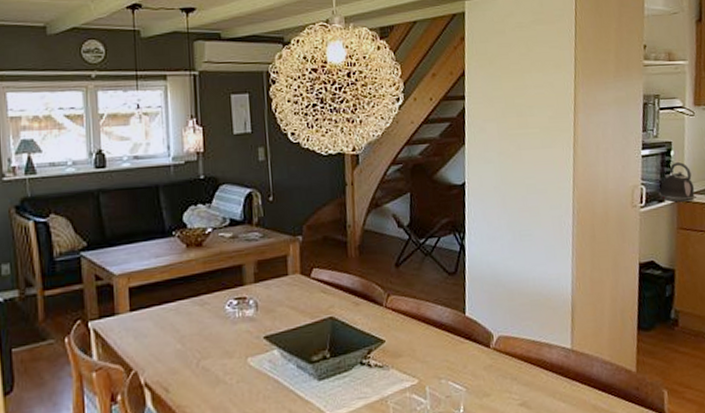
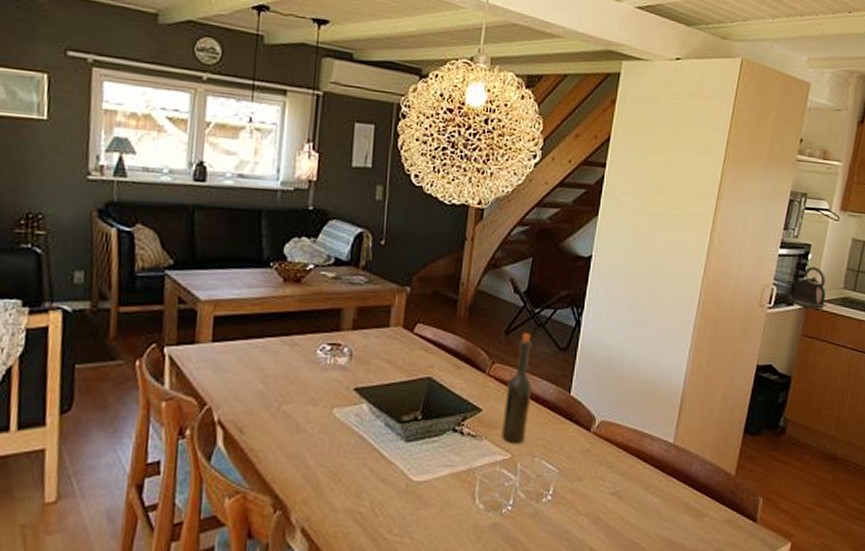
wine bottle: none [405,263,430,369] -> present [502,333,532,443]

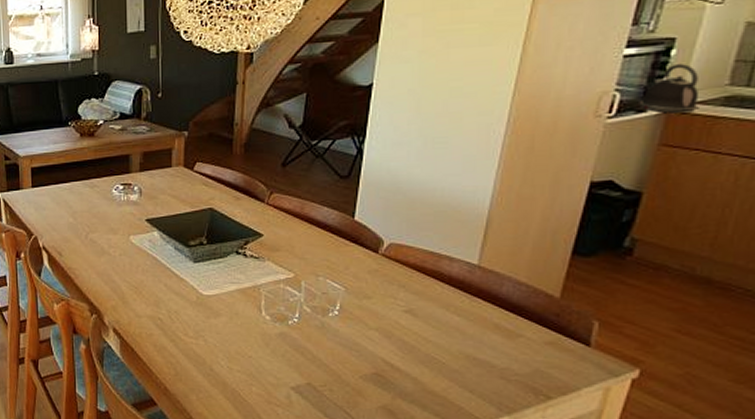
wine bottle: present [502,333,532,443] -> none [284,164,312,263]

